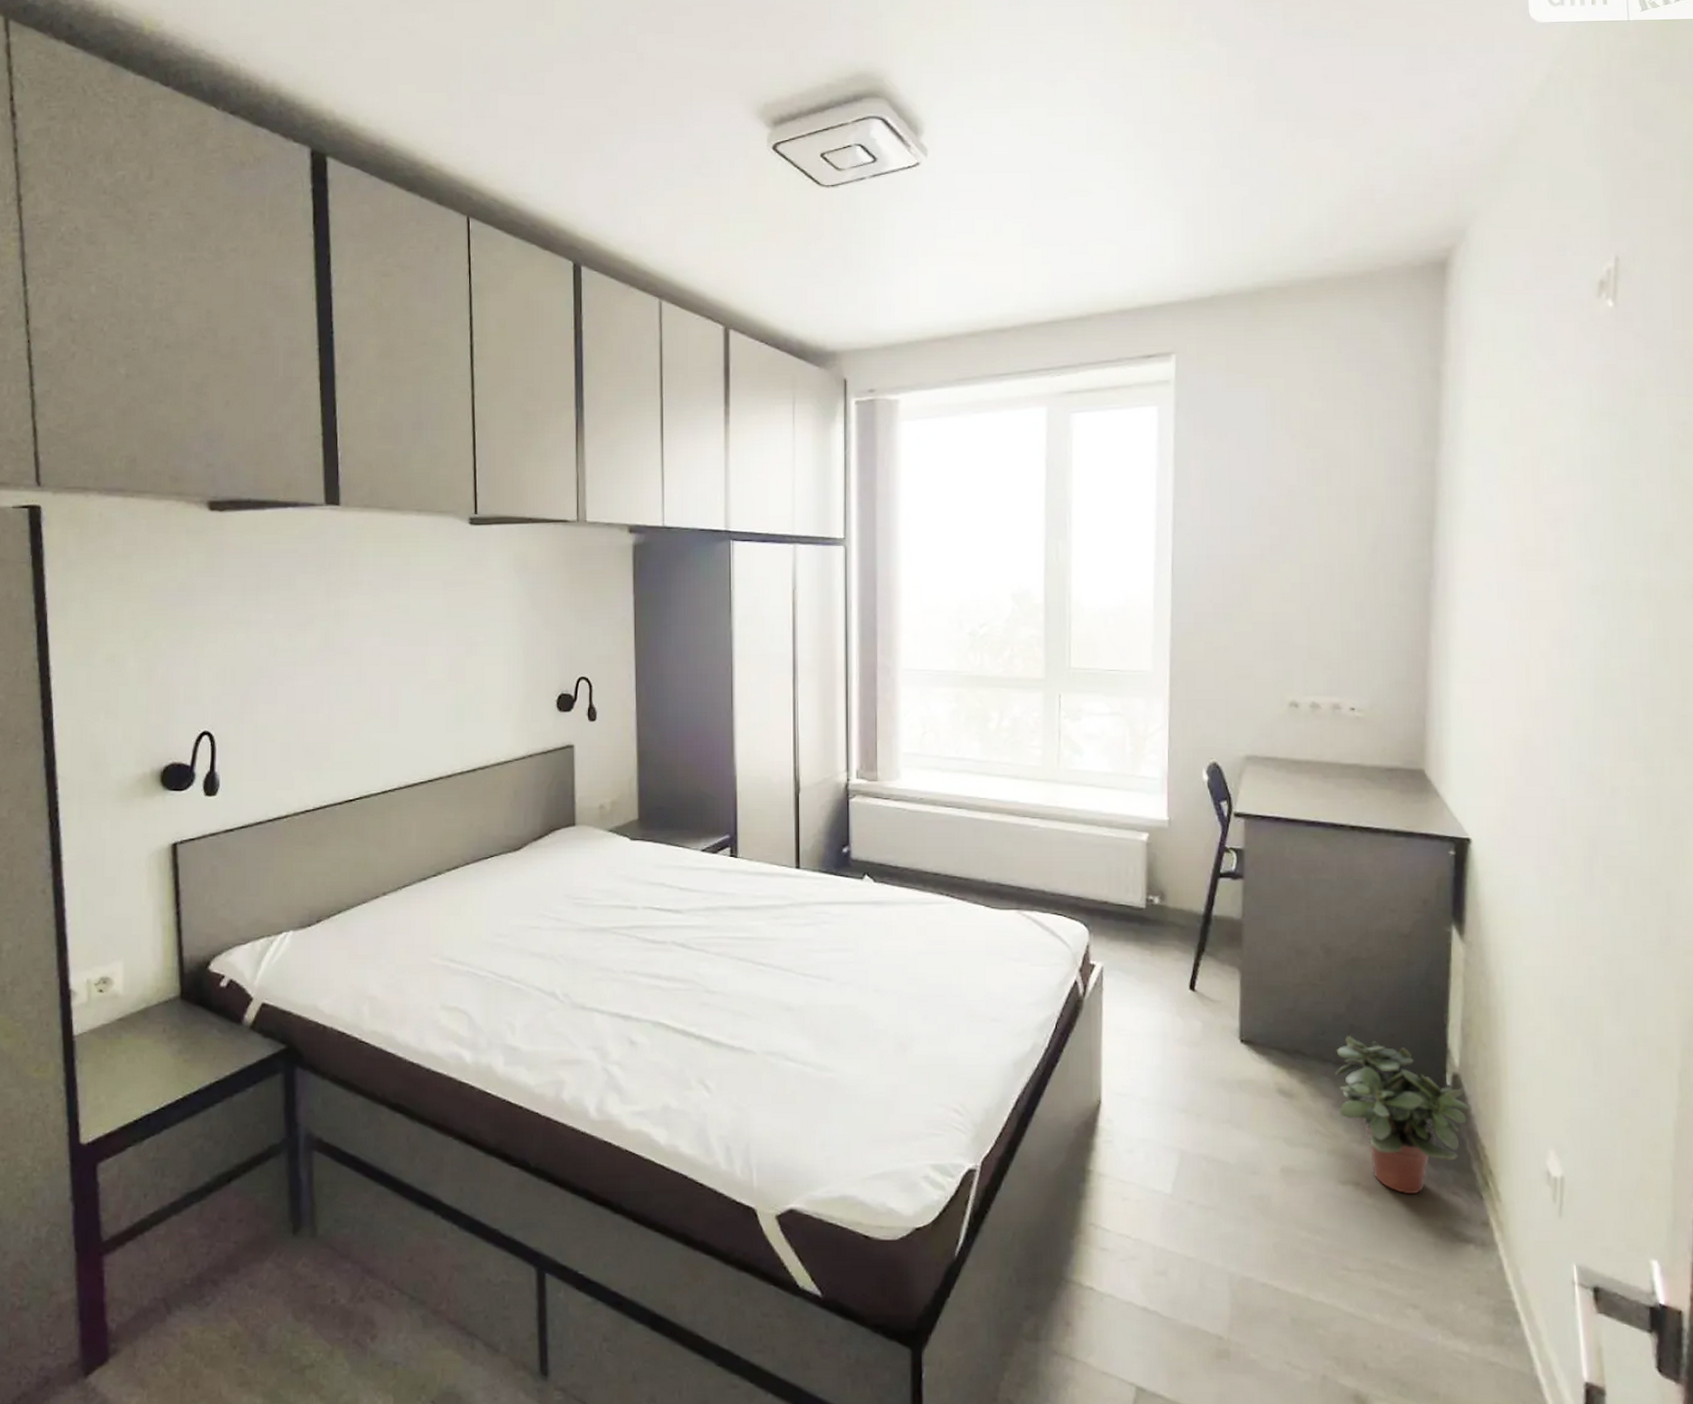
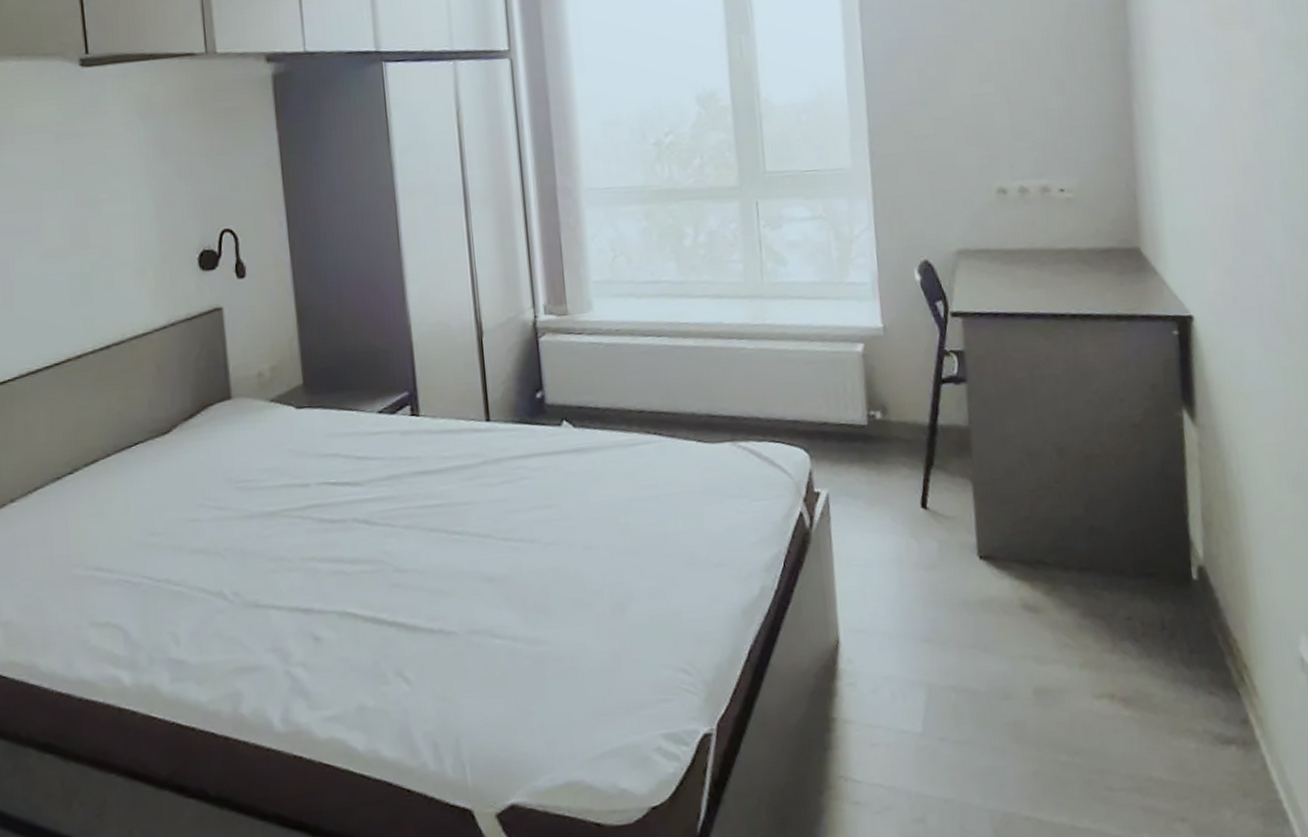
potted plant: present [1335,1036,1470,1195] -> none [1078,538,1219,701]

